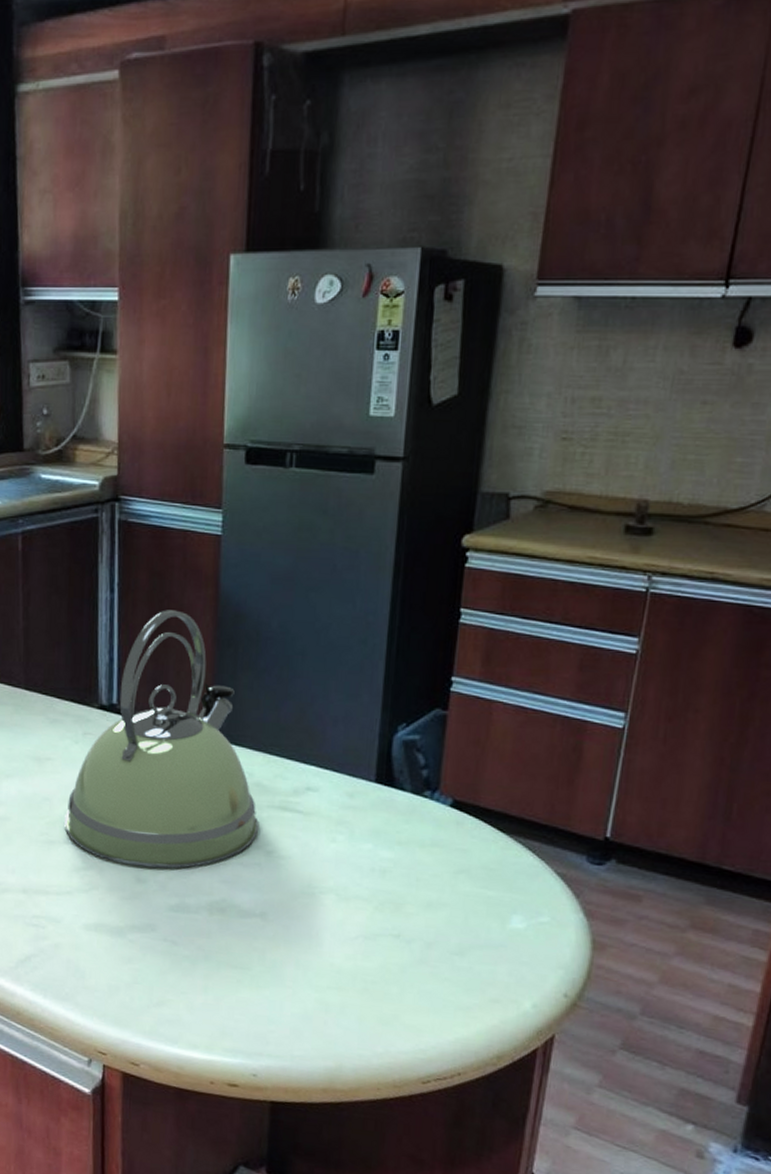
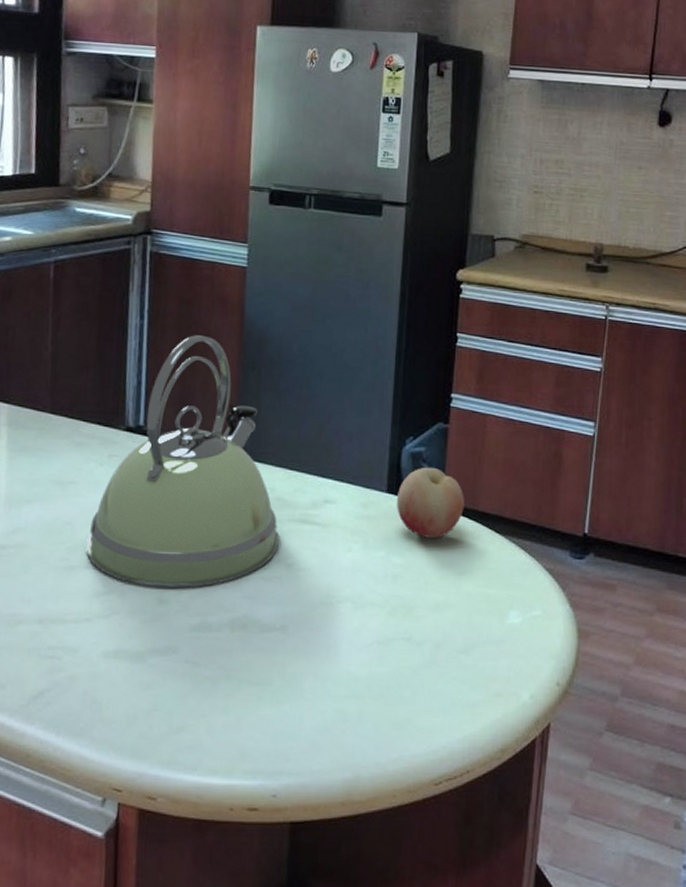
fruit: none [385,756,464,834] -> present [396,467,465,538]

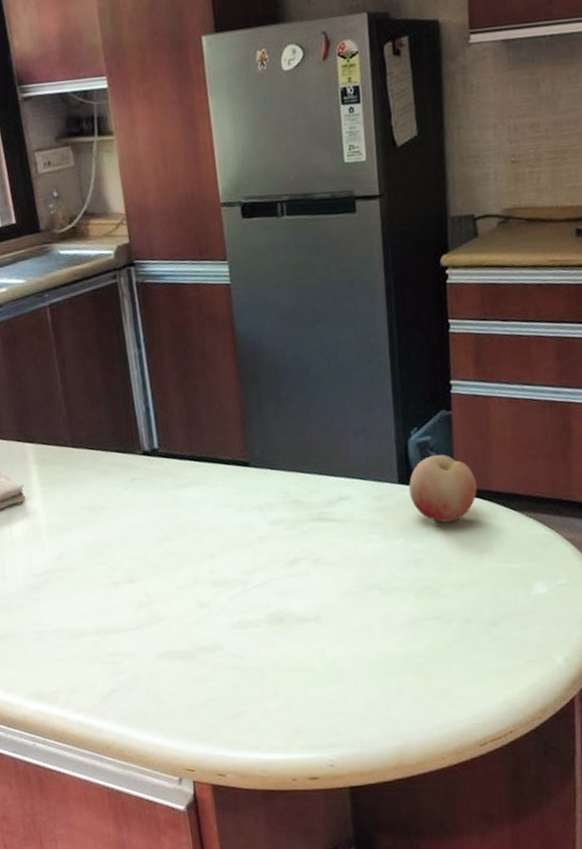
kettle: present [86,335,279,589] -> none [125,356,302,594]

